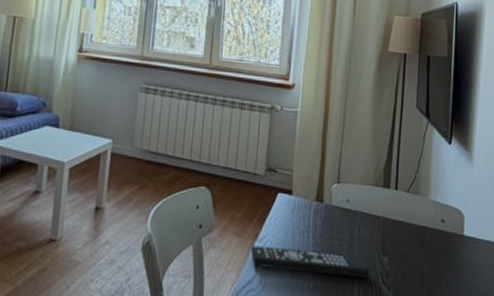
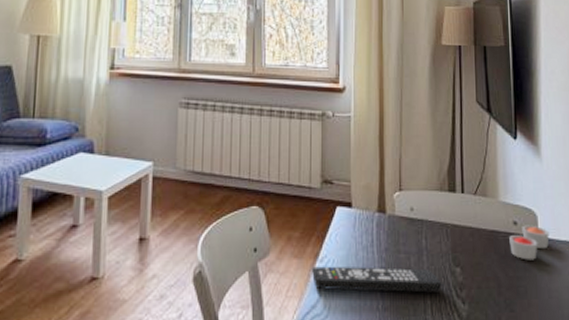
candle: none [436,223,474,256] -> present [509,225,549,260]

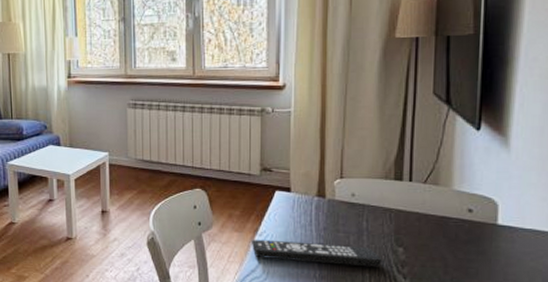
candle: present [509,225,549,260] -> none [461,213,511,245]

